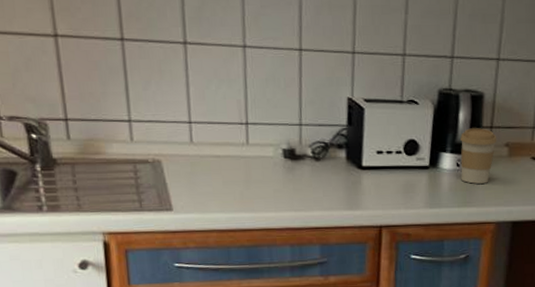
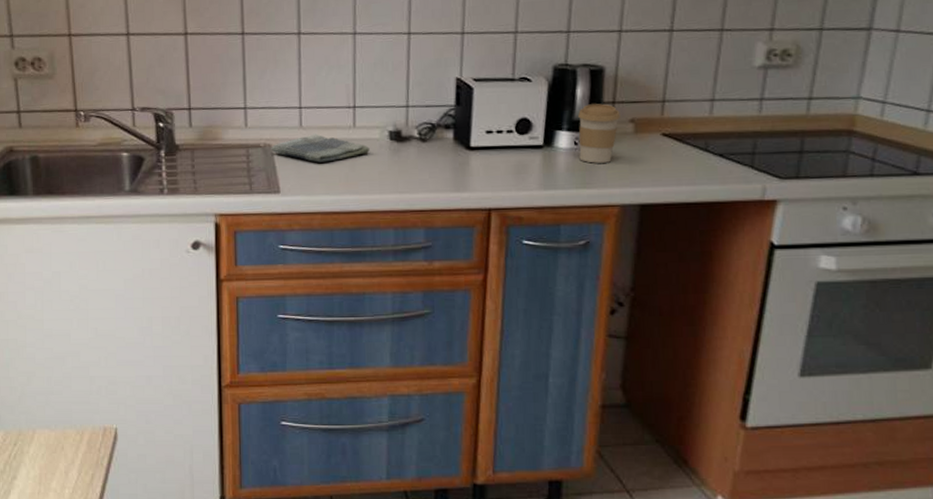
dish towel: none [160,150,264,180] -> present [271,133,370,163]

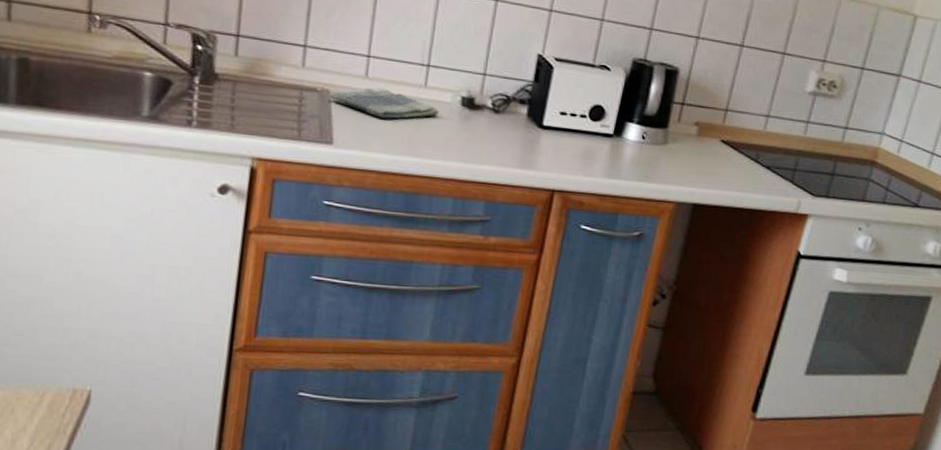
coffee cup: present [578,103,620,163] -> none [645,102,687,160]

